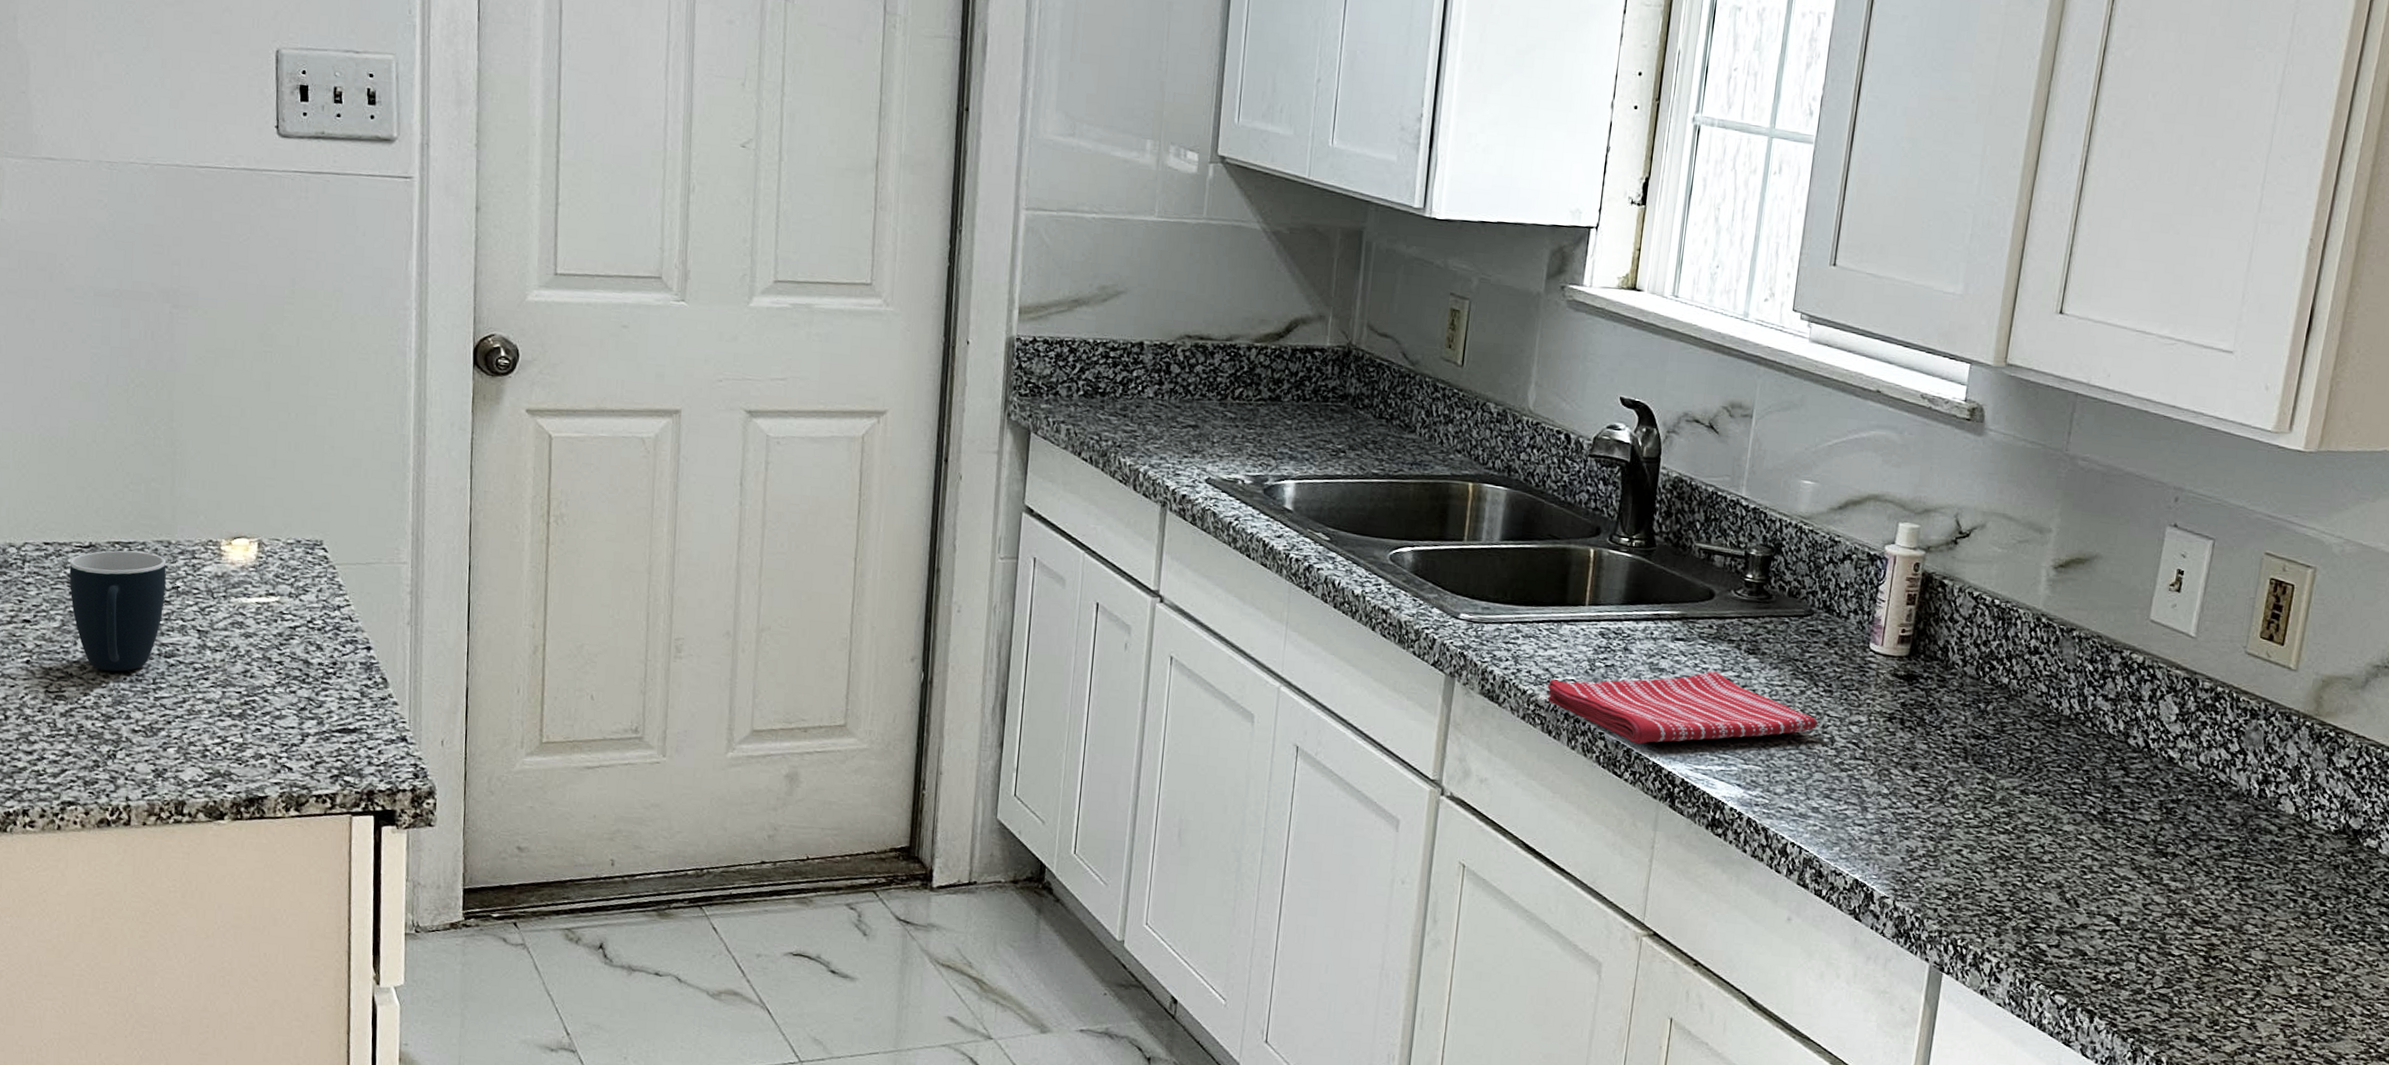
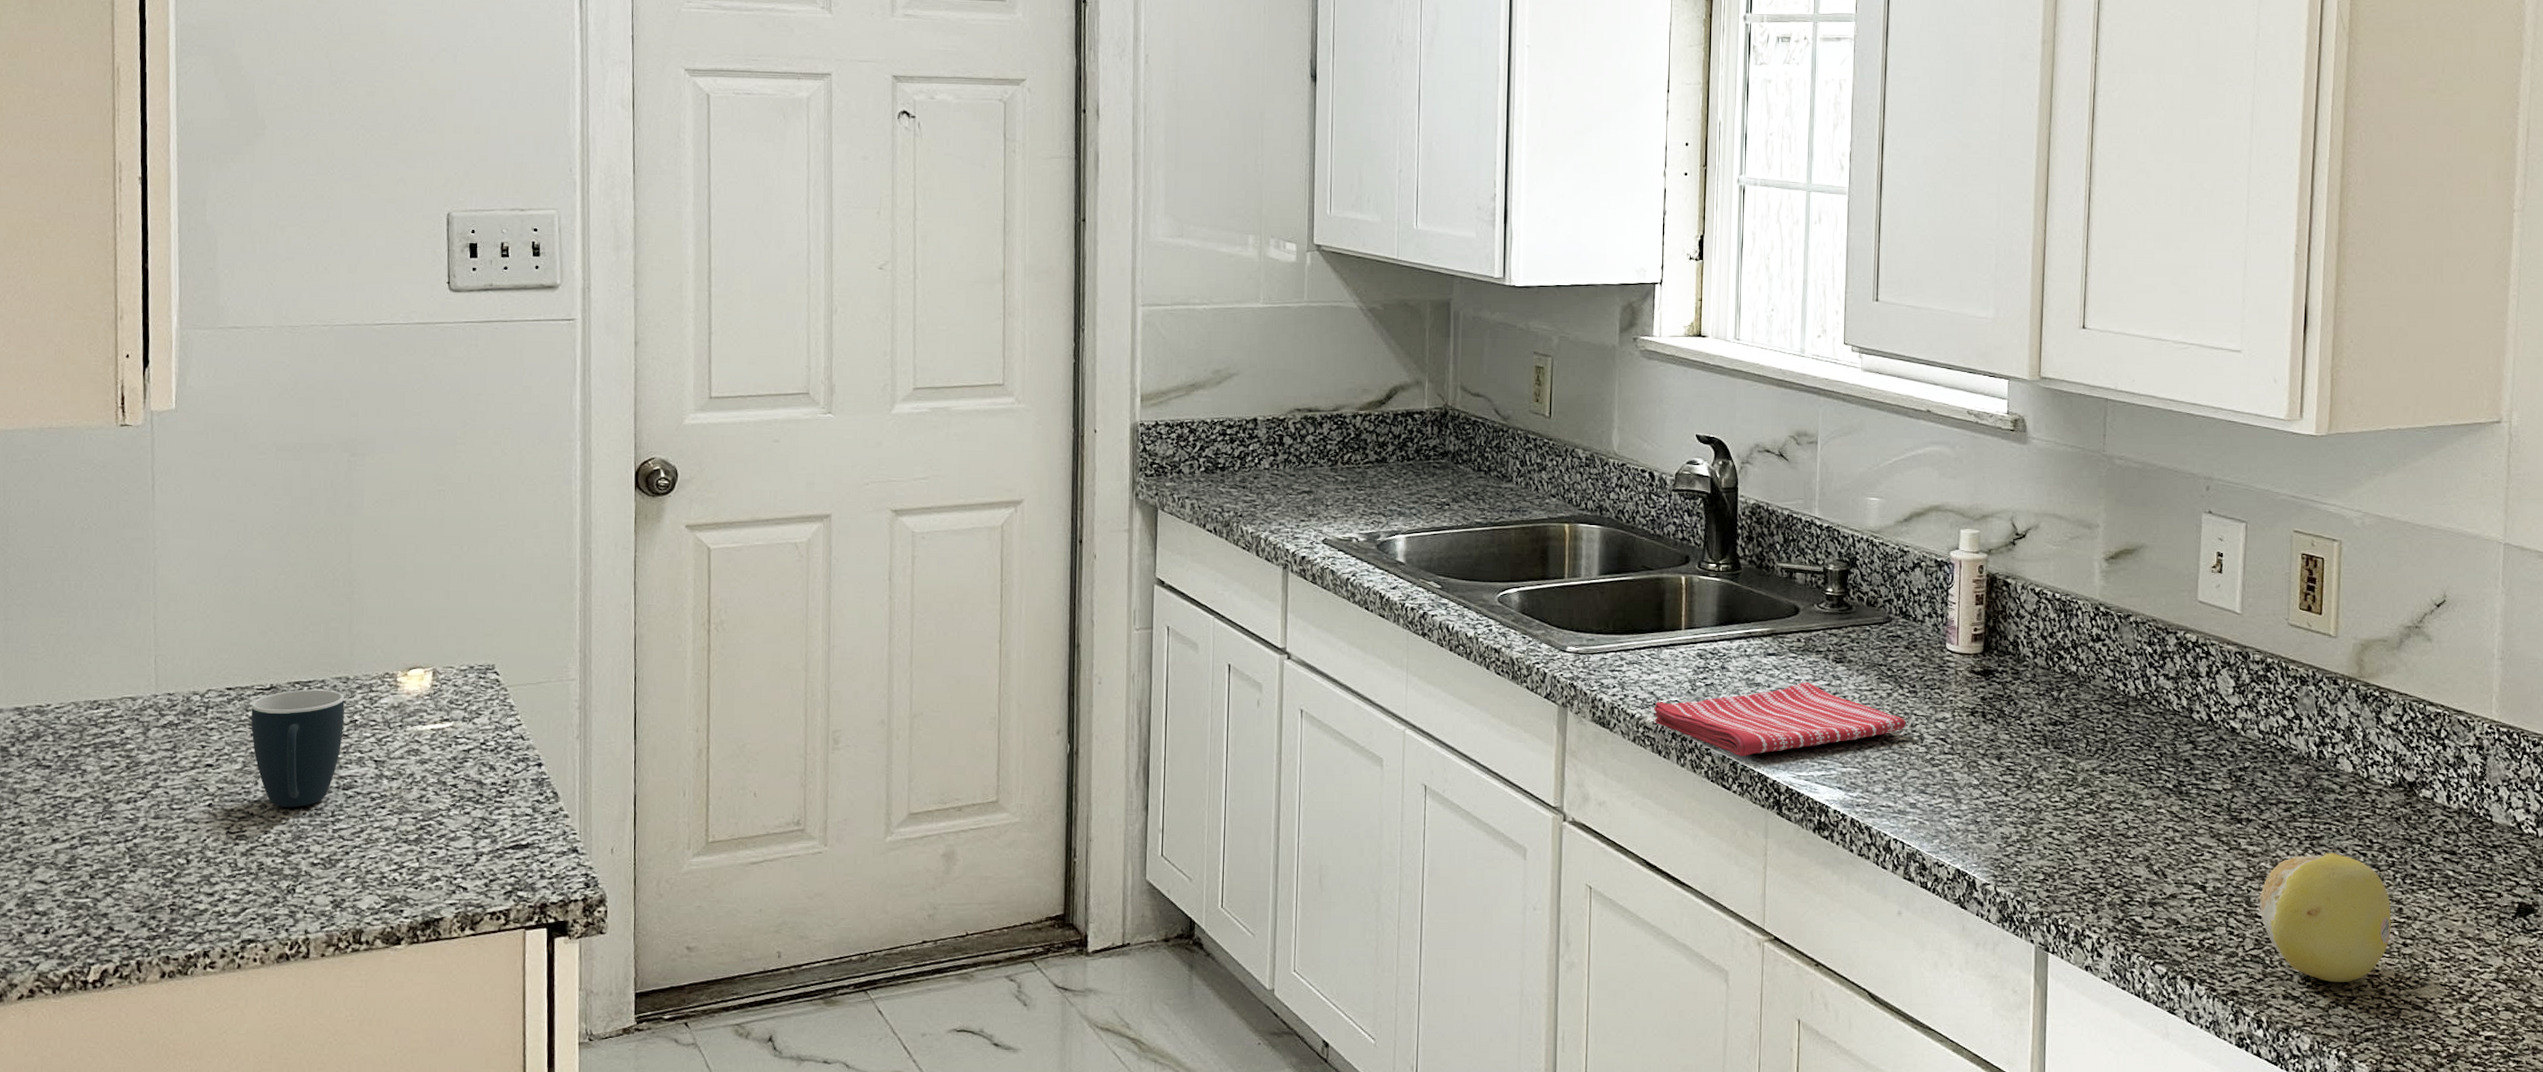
fruit: none [2174,895,2316,1030] -> present [2259,853,2391,983]

